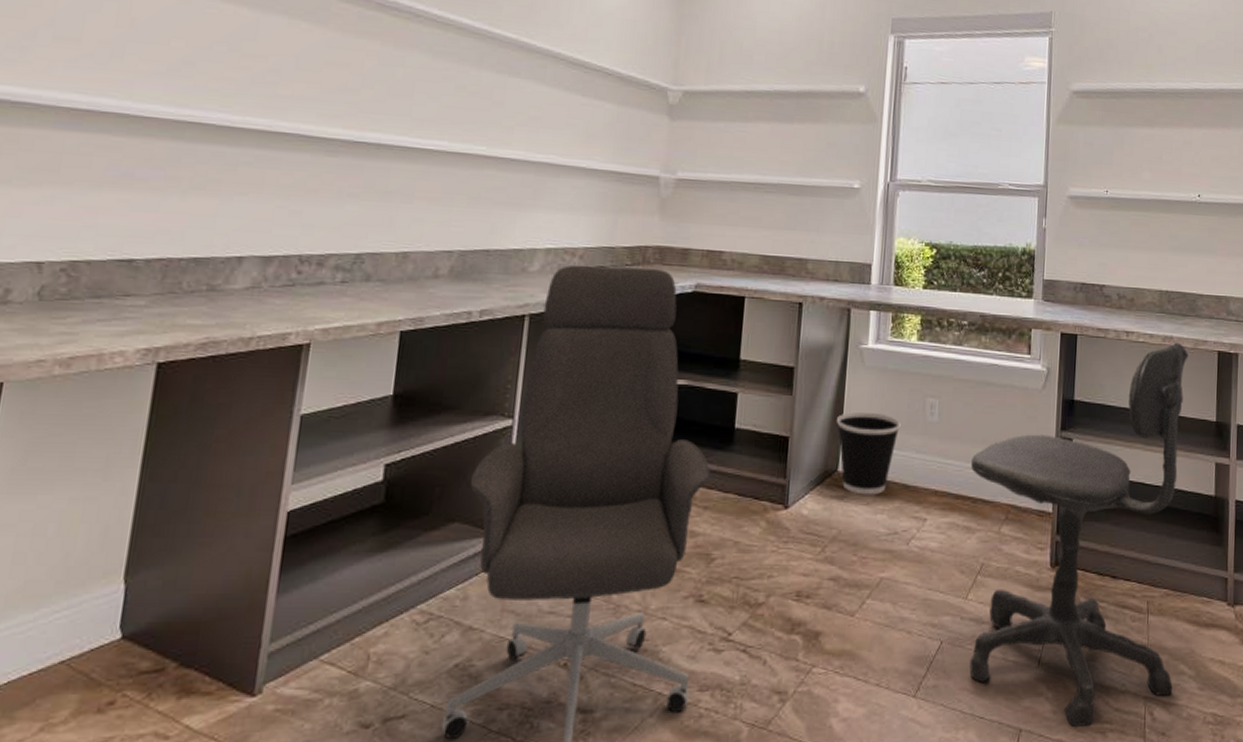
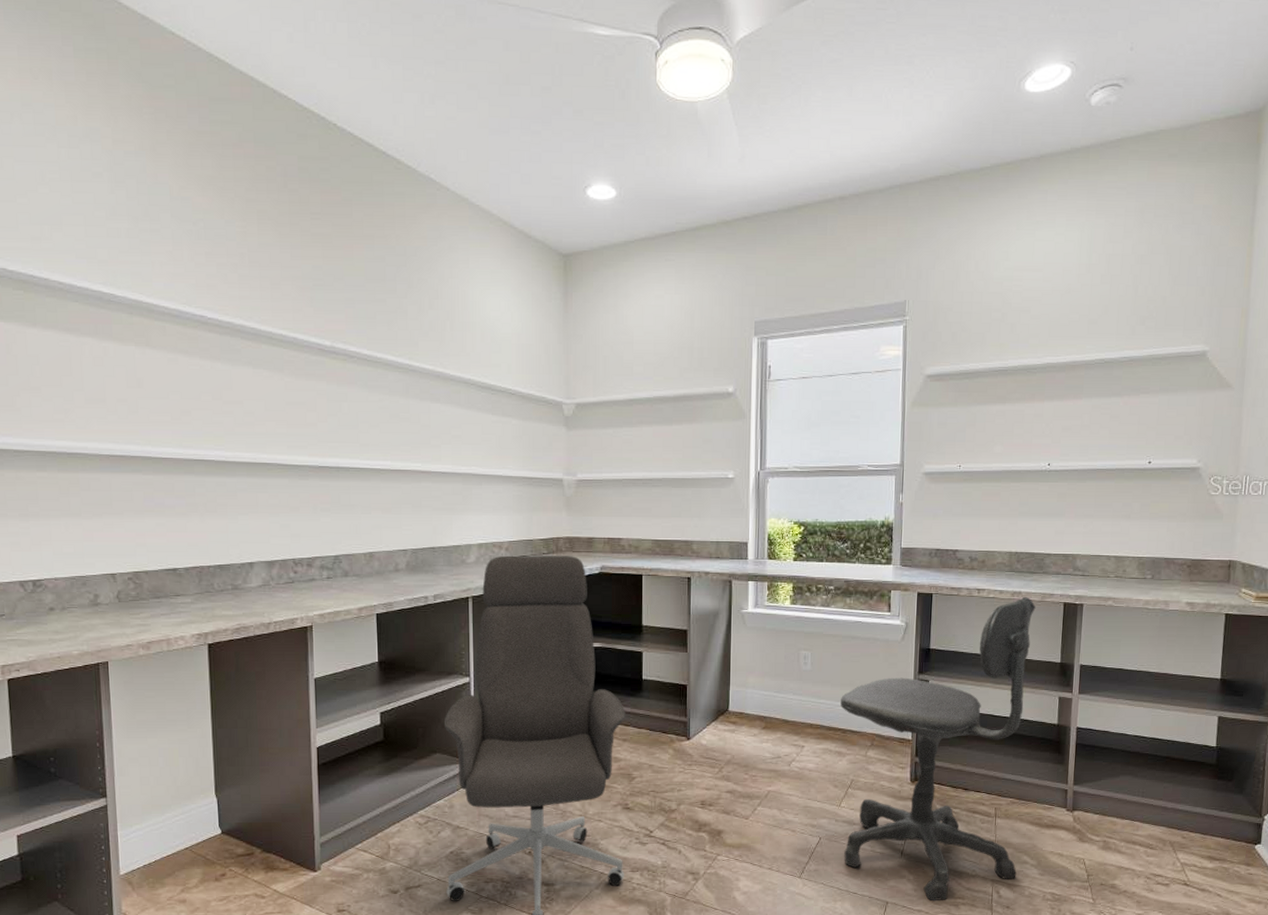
wastebasket: present [836,411,901,495] -> none [724,663,779,728]

